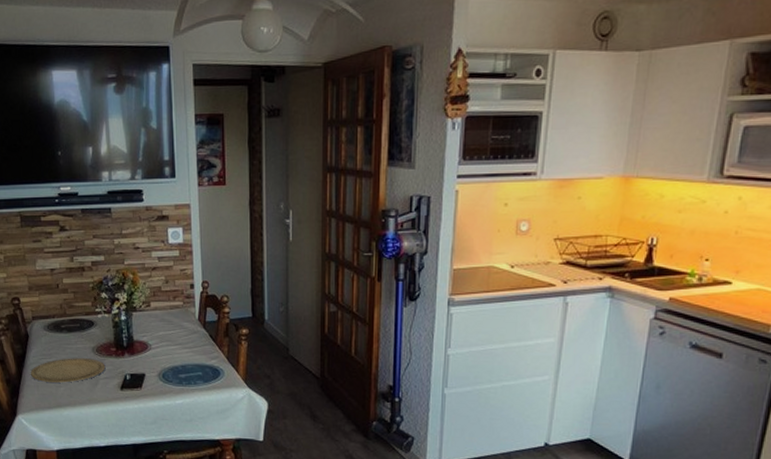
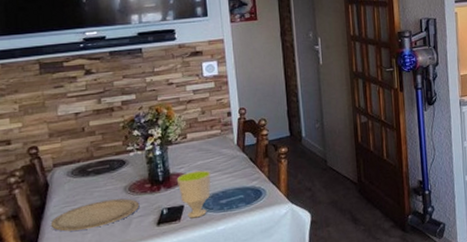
cup: none [139,341,172,388] -> present [176,170,211,218]

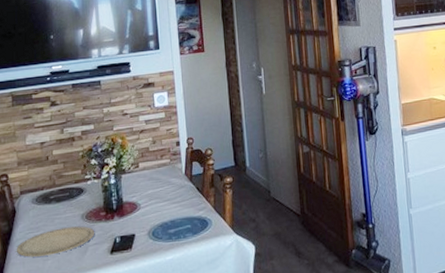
cup: present [176,170,211,218] -> none [129,199,161,247]

